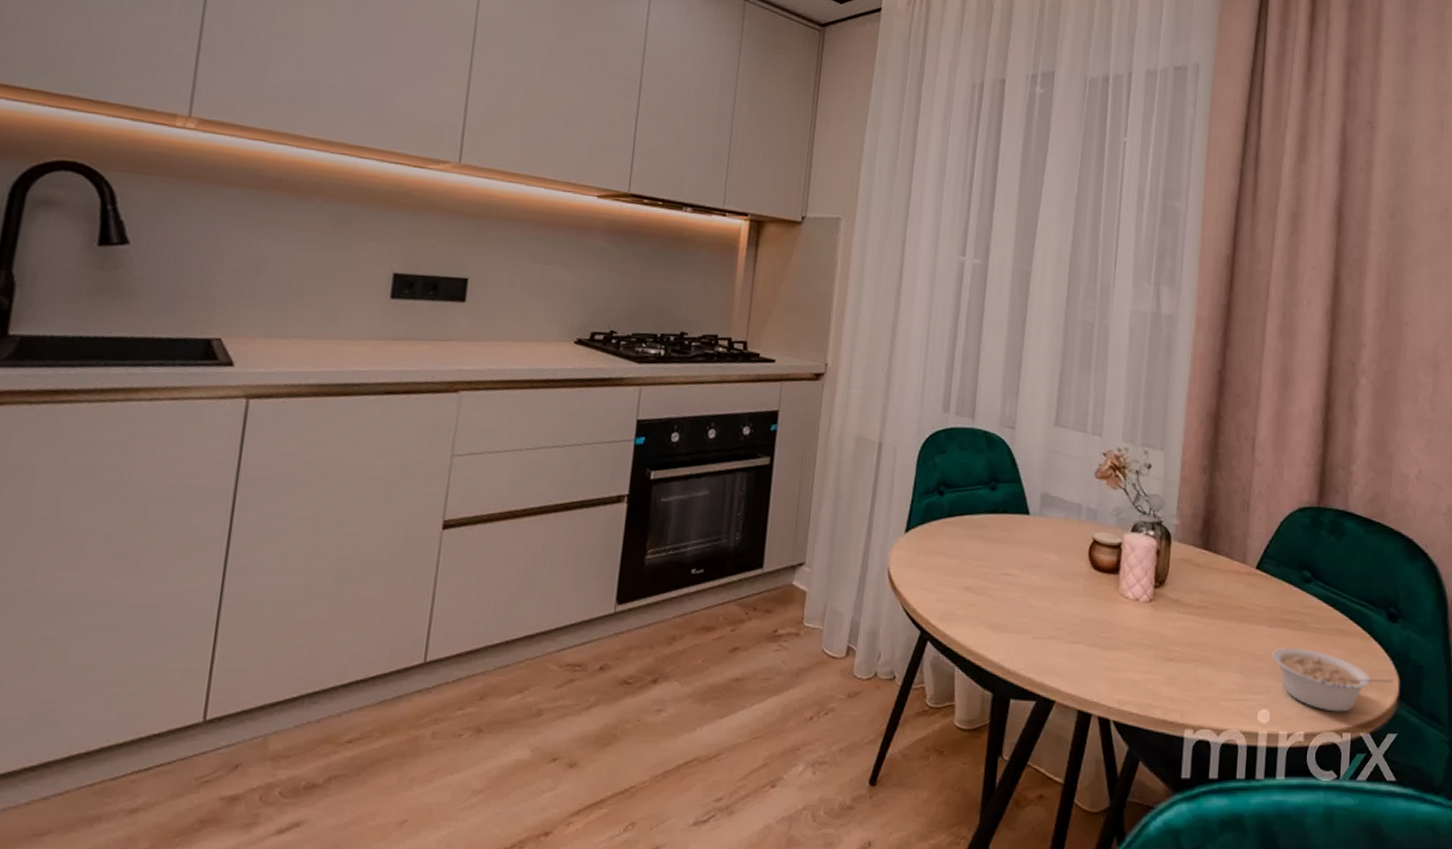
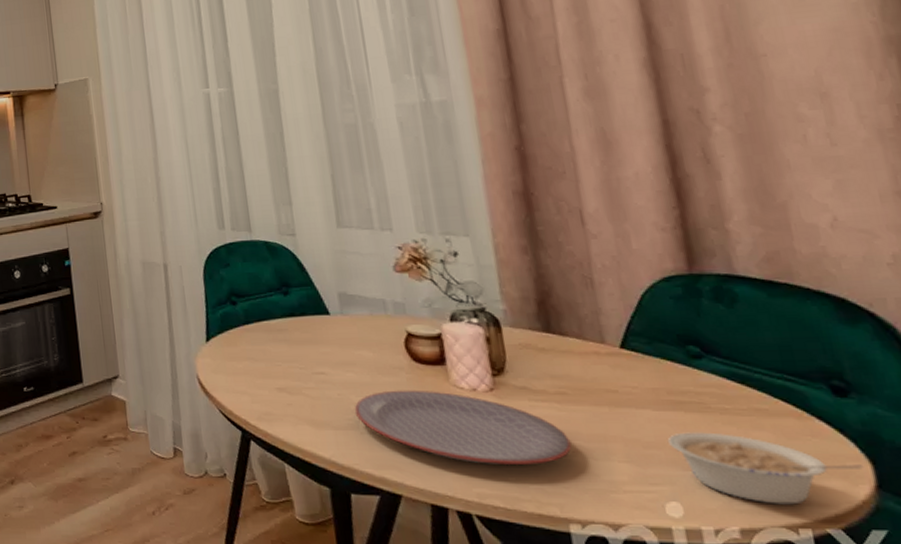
plate: none [1031,596,1202,673] -> present [354,390,572,464]

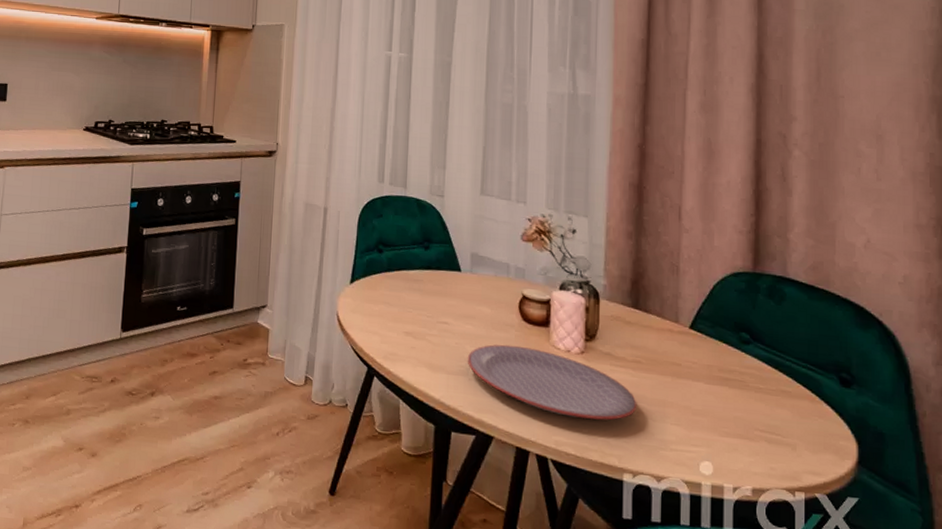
legume: present [667,432,864,505] -> none [711,404,852,472]

